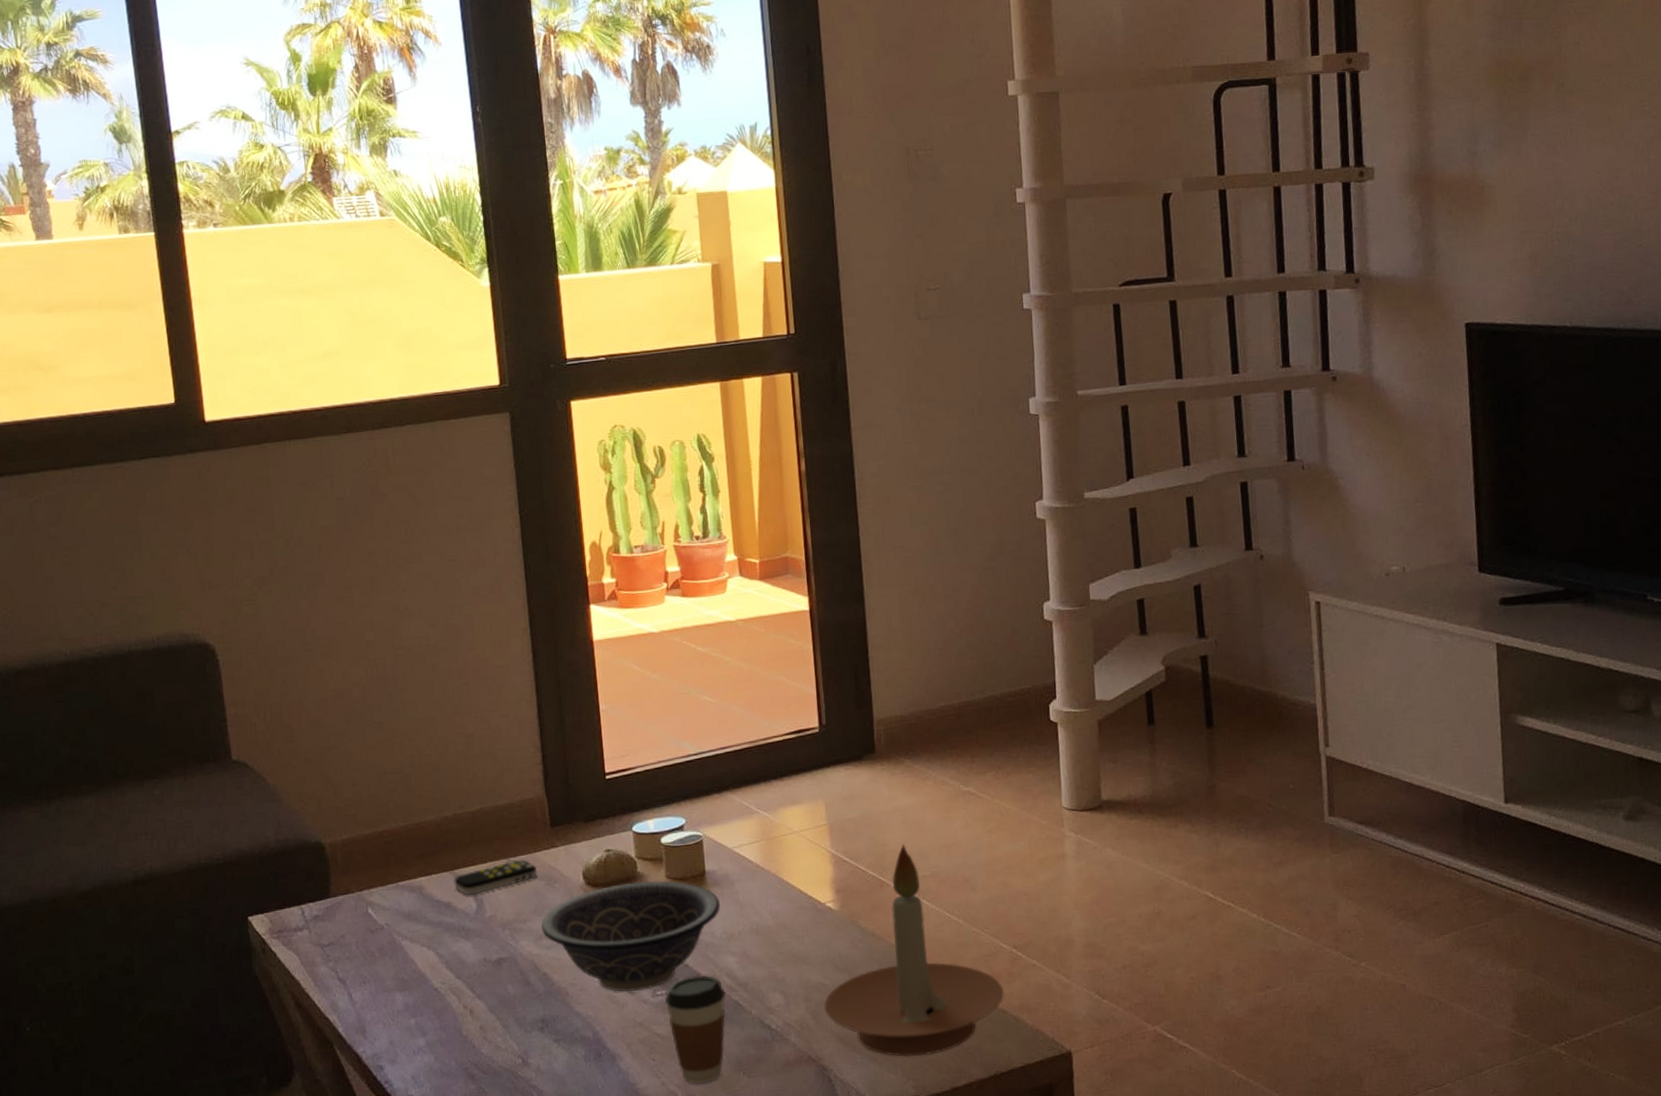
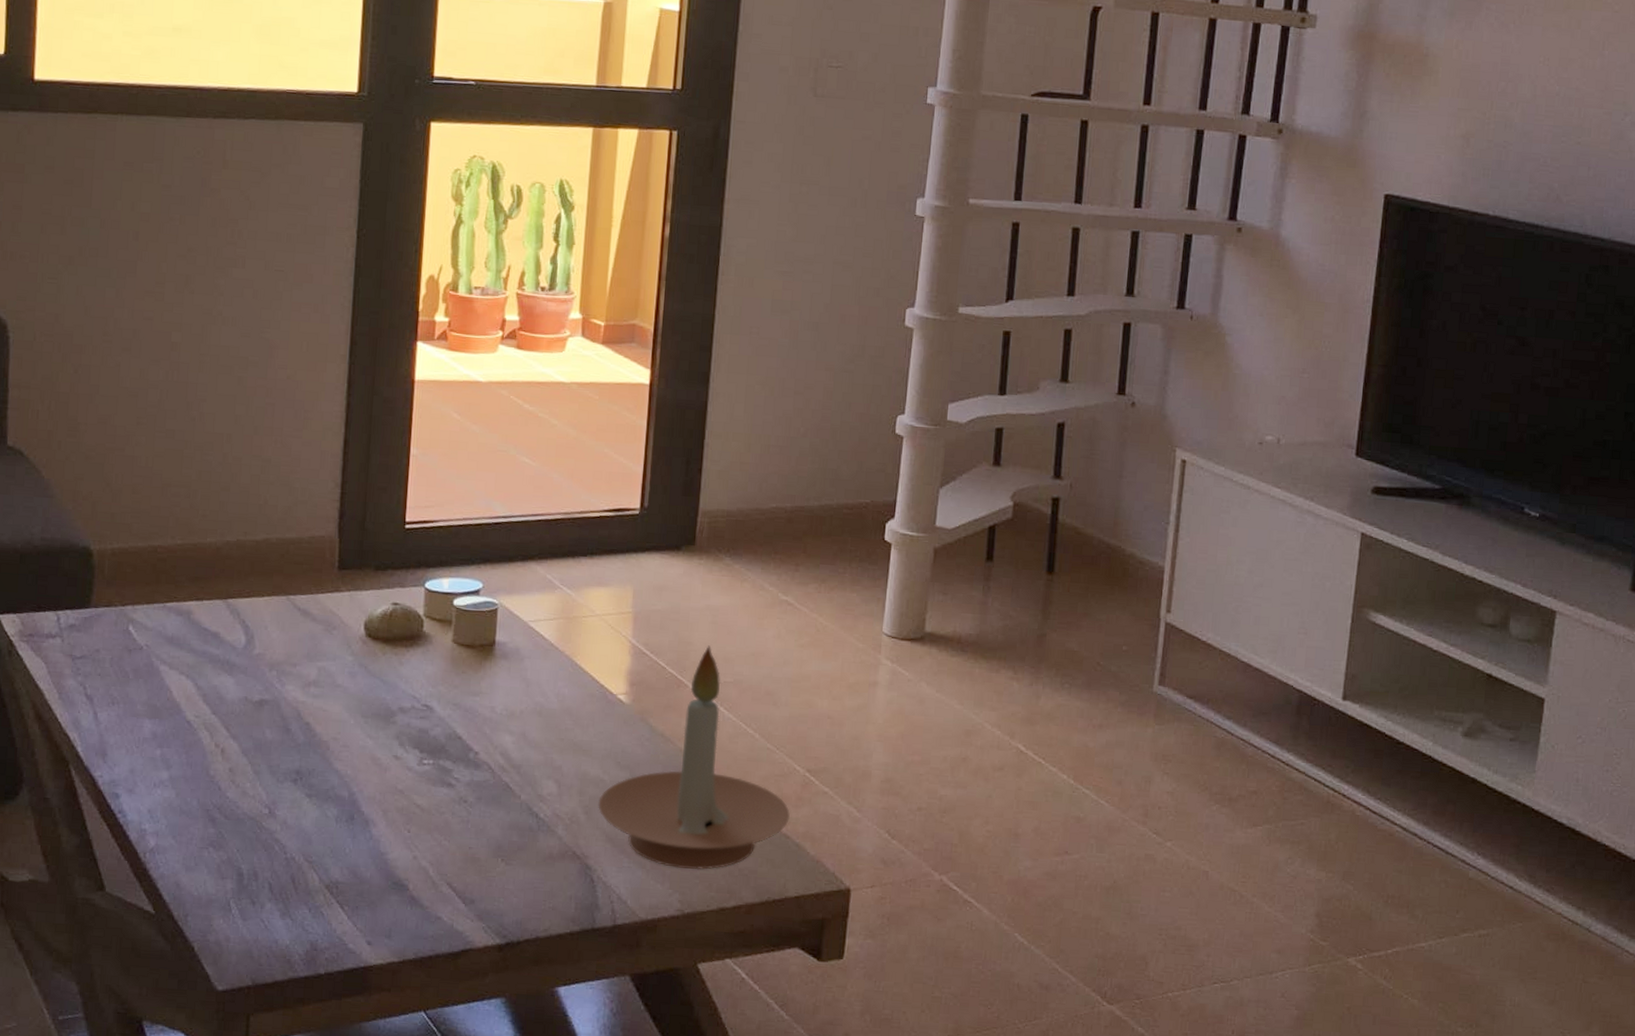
remote control: present [454,858,537,895] -> none [225,598,316,629]
decorative bowl: present [541,880,721,992] -> none [311,641,506,756]
coffee cup: present [665,975,726,1084] -> none [431,749,496,864]

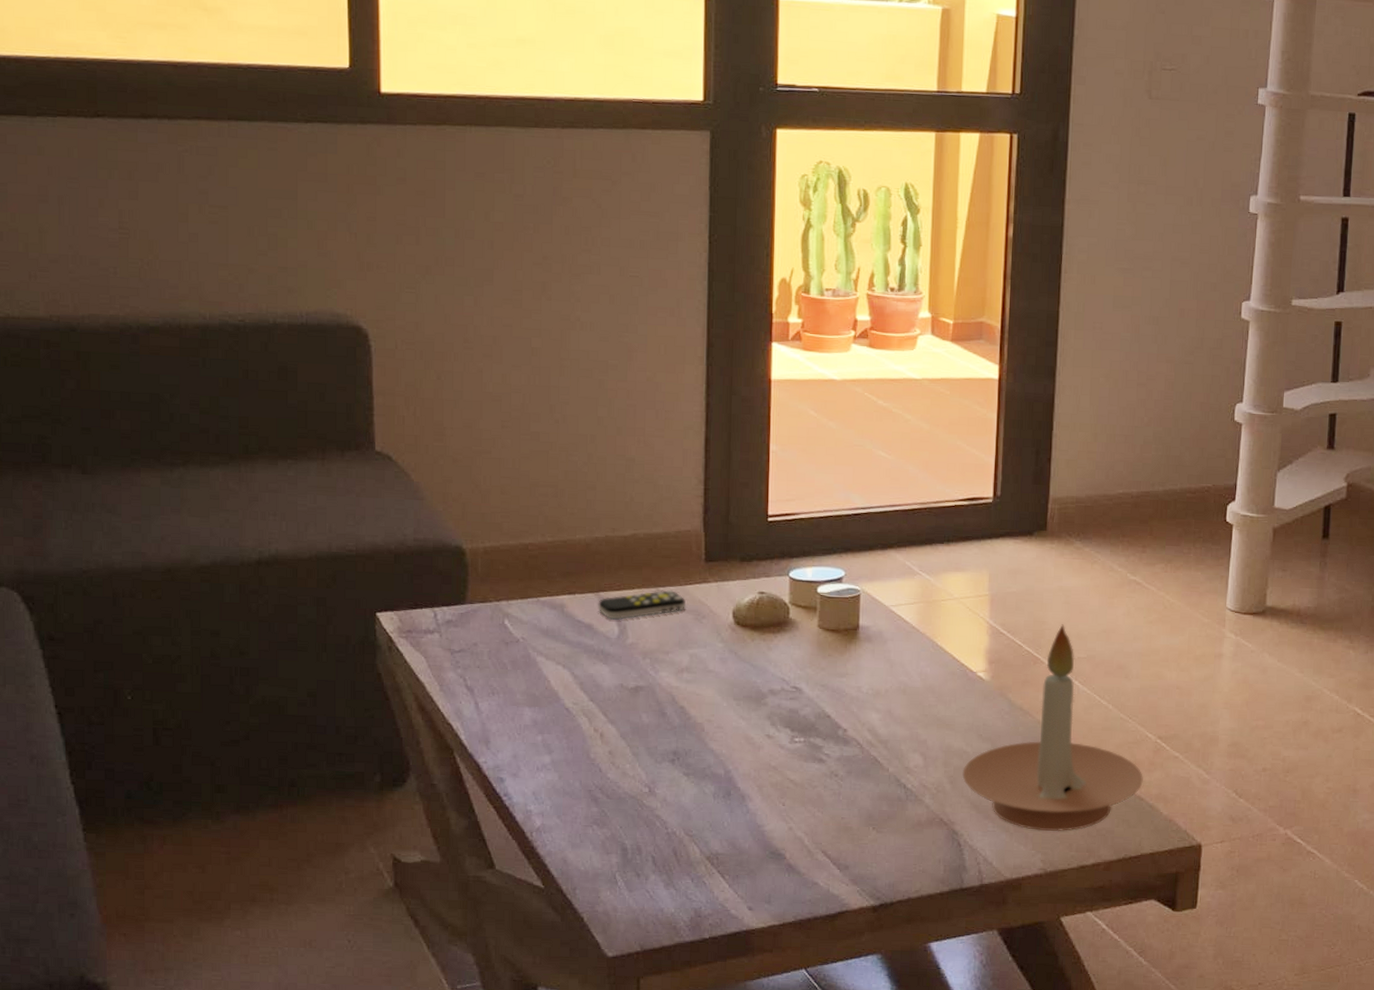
remote control: none [225,598,316,629] -> present [598,589,685,620]

